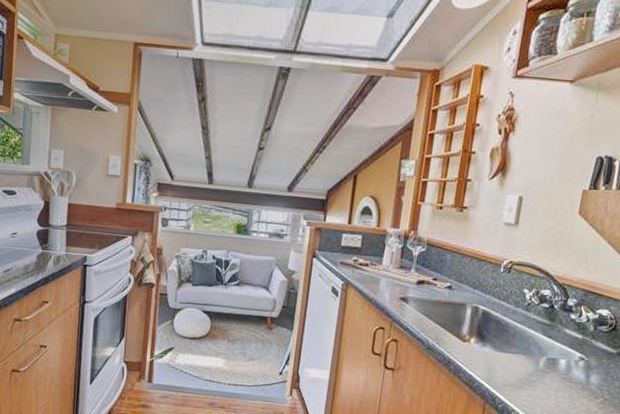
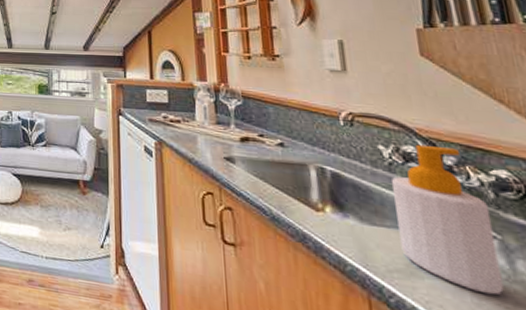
soap bottle: none [517,289,587,399] -> present [390,144,504,295]

